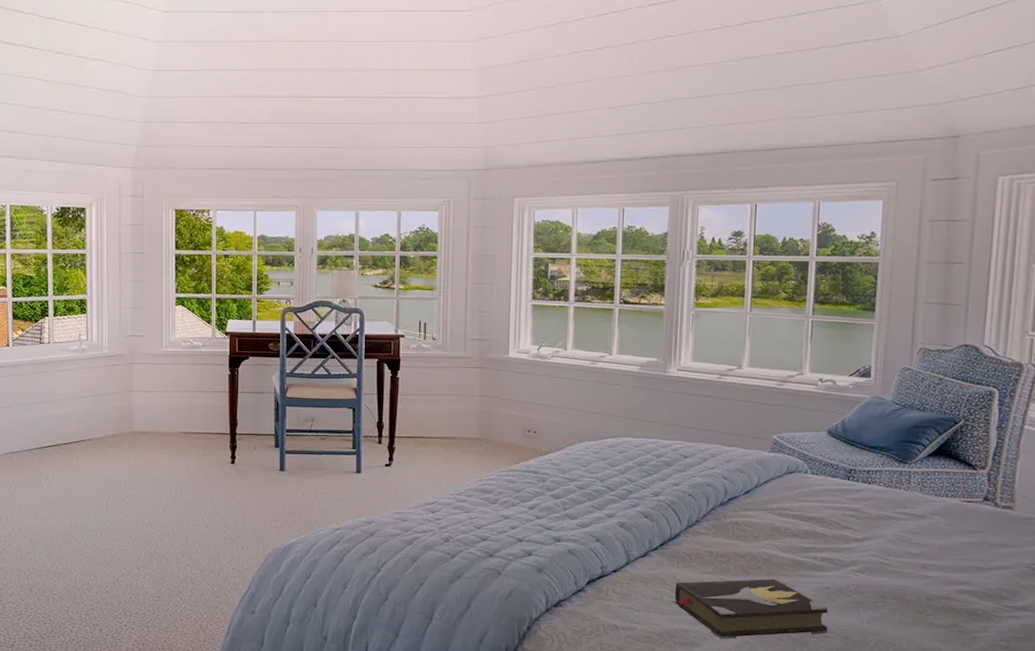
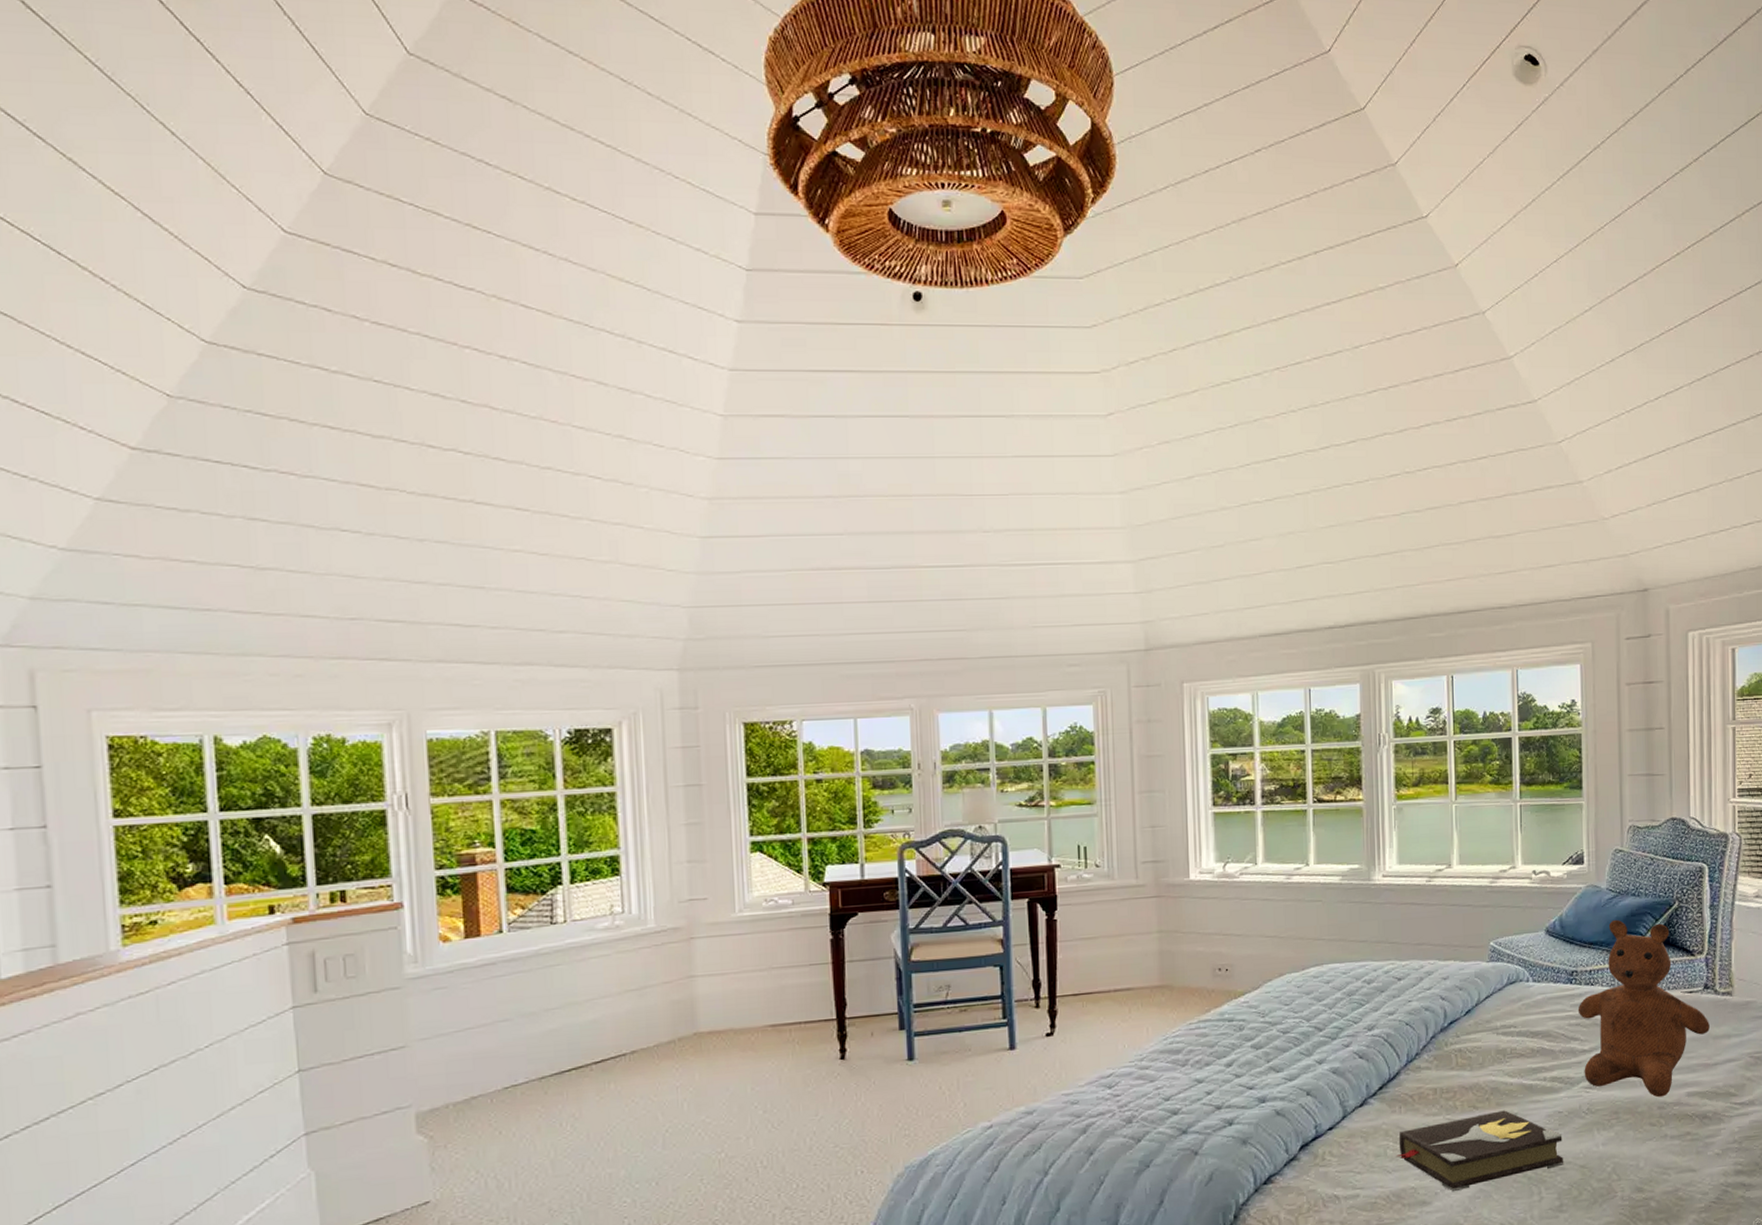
teddy bear: none [853,429,987,590] -> present [1577,919,1710,1098]

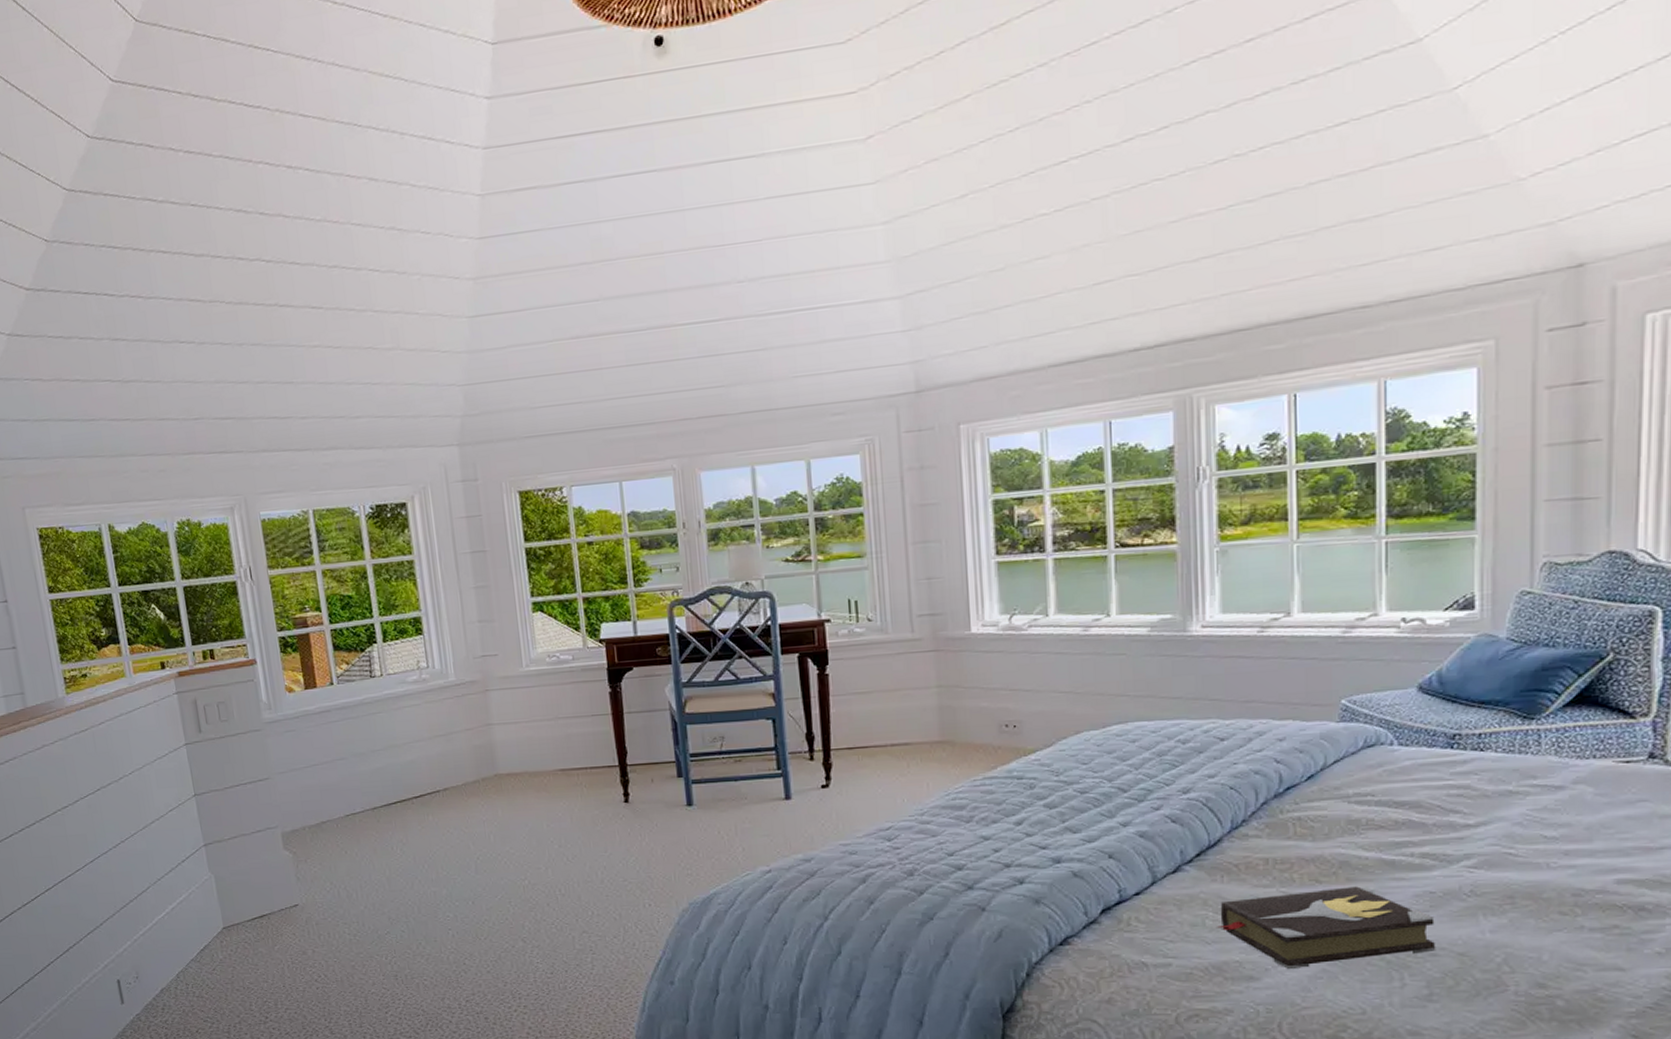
teddy bear: present [1577,919,1710,1098] -> none [1460,674,1655,883]

